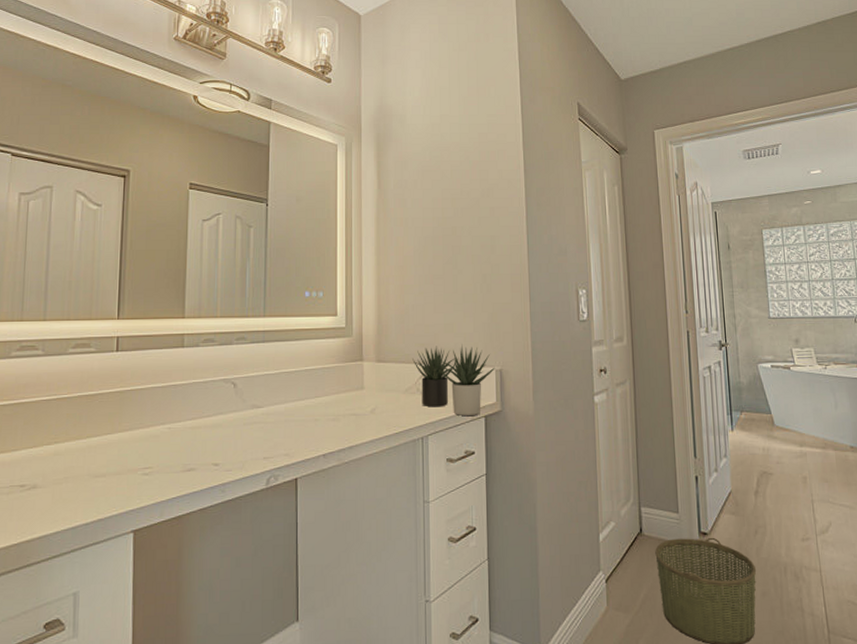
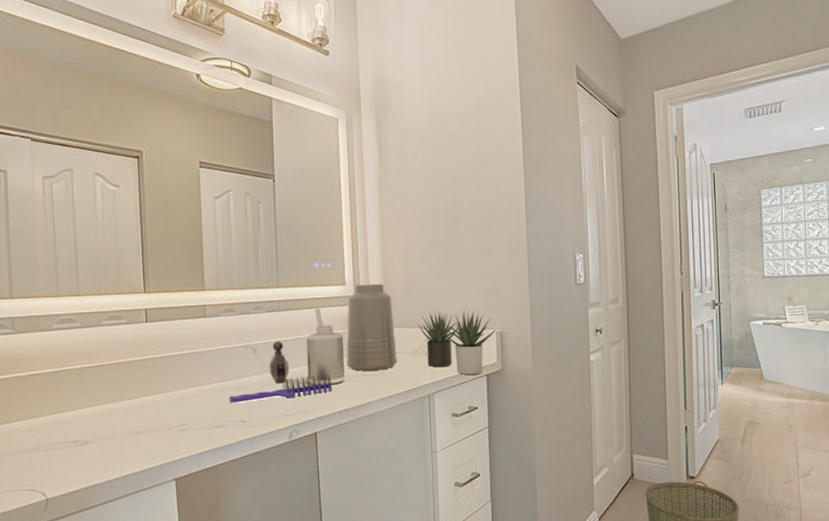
hairbrush: none [201,412,317,444] -> present [228,374,332,403]
perfume bottle: none [248,375,272,422] -> present [268,341,290,384]
soap dispenser: none [291,340,333,425] -> present [306,308,345,386]
vase: none [334,315,389,410] -> present [346,283,397,371]

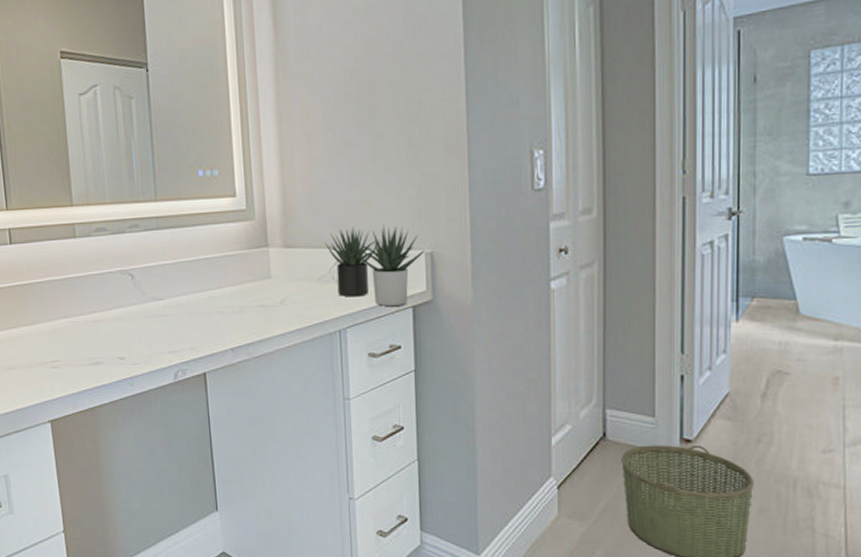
hairbrush: present [228,374,332,403] -> none [104,304,223,337]
perfume bottle: present [268,341,290,384] -> none [148,265,173,315]
soap dispenser: present [306,308,345,386] -> none [190,225,237,318]
vase: present [346,283,397,371] -> none [238,194,300,301]

